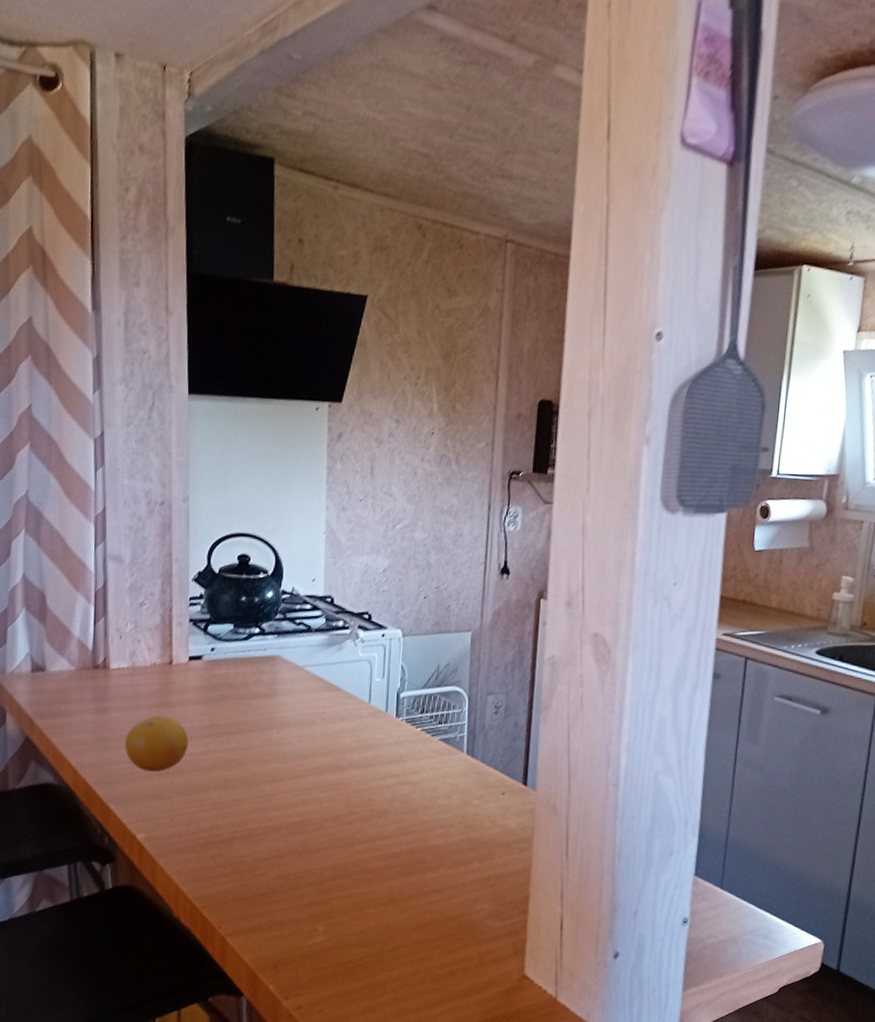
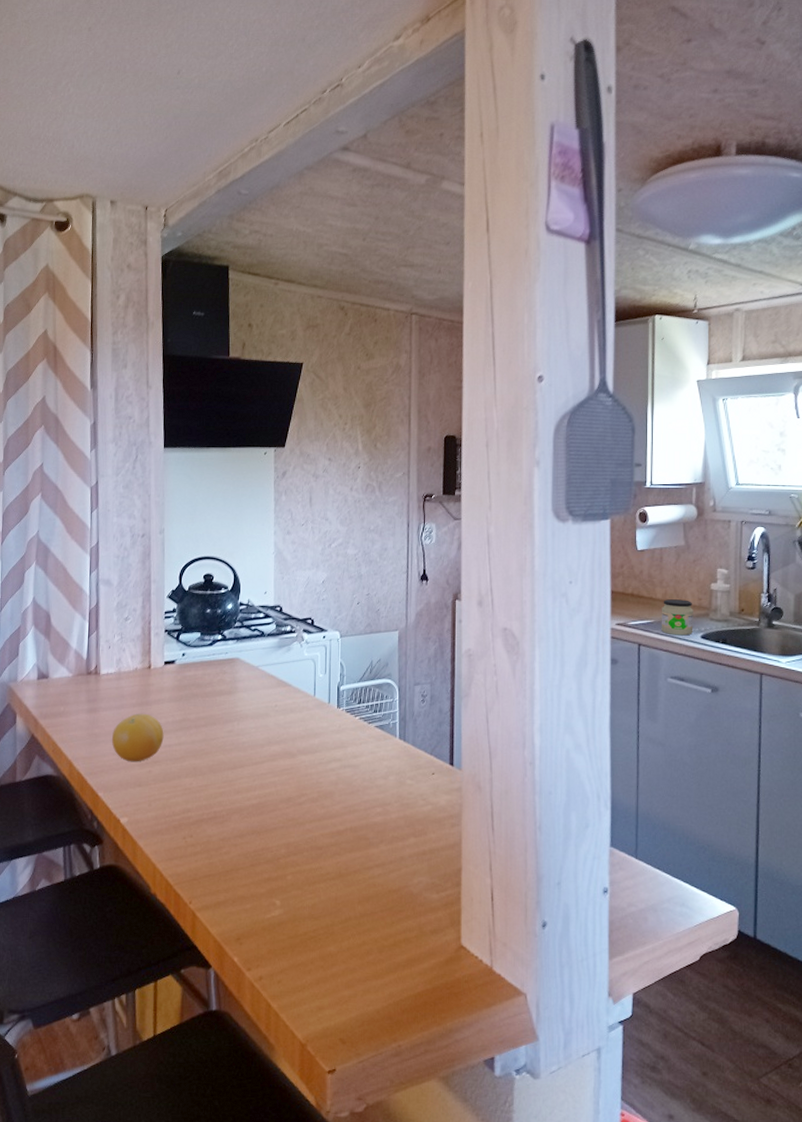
jar: none [772,608,811,650] -> present [661,599,693,636]

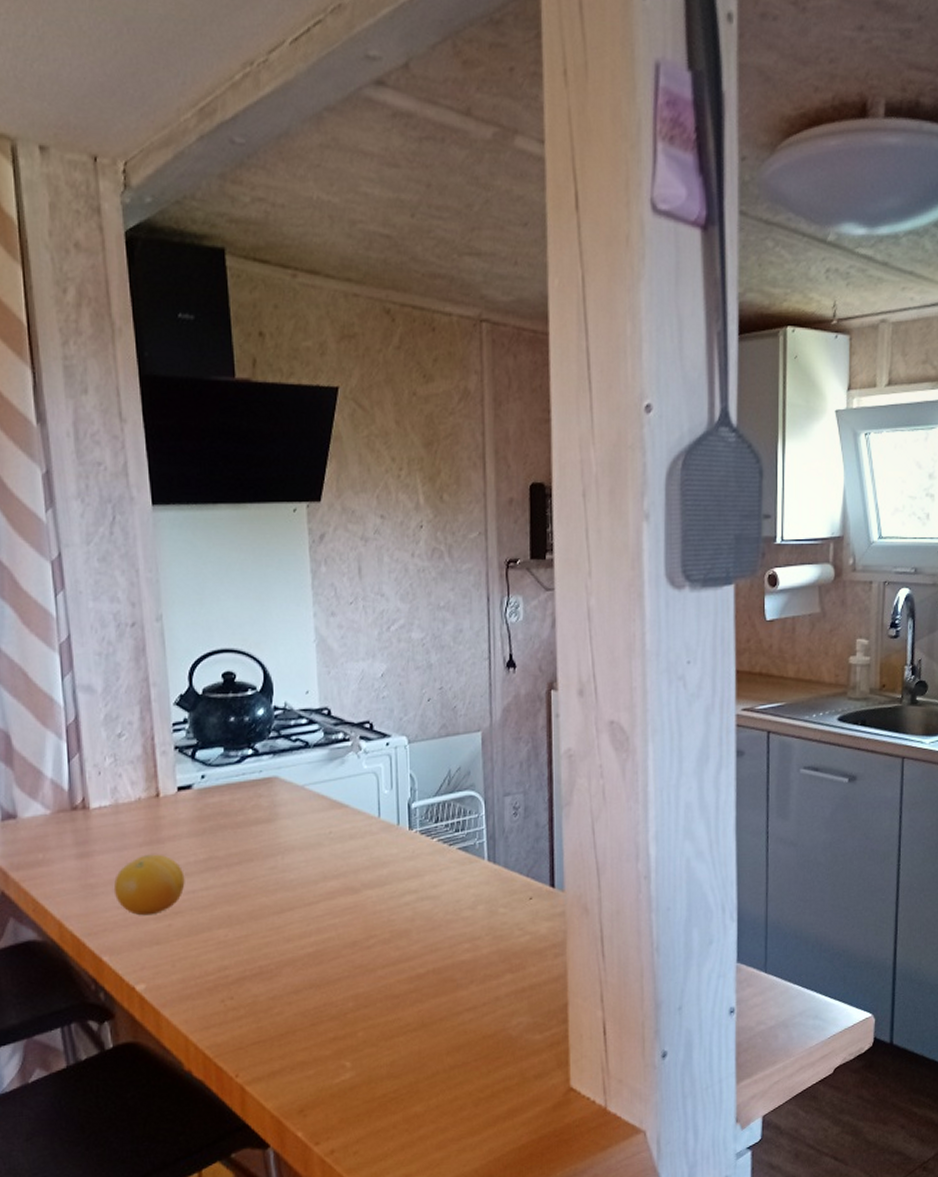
jar: present [661,599,693,636] -> none [793,677,829,719]

